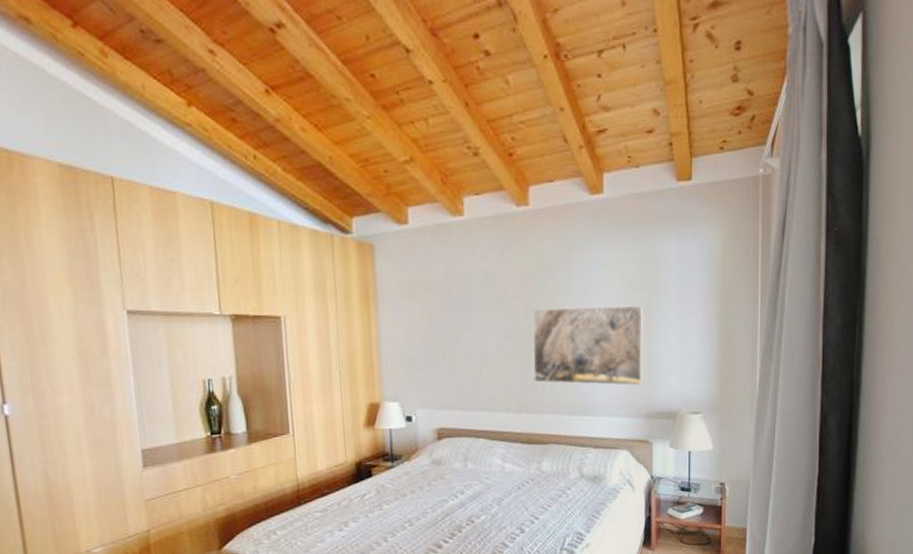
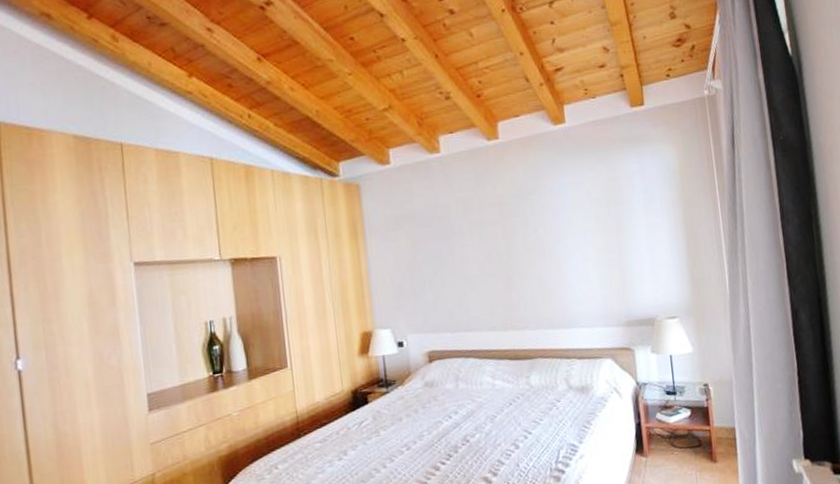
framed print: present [532,306,644,386] -> none [509,221,619,301]

